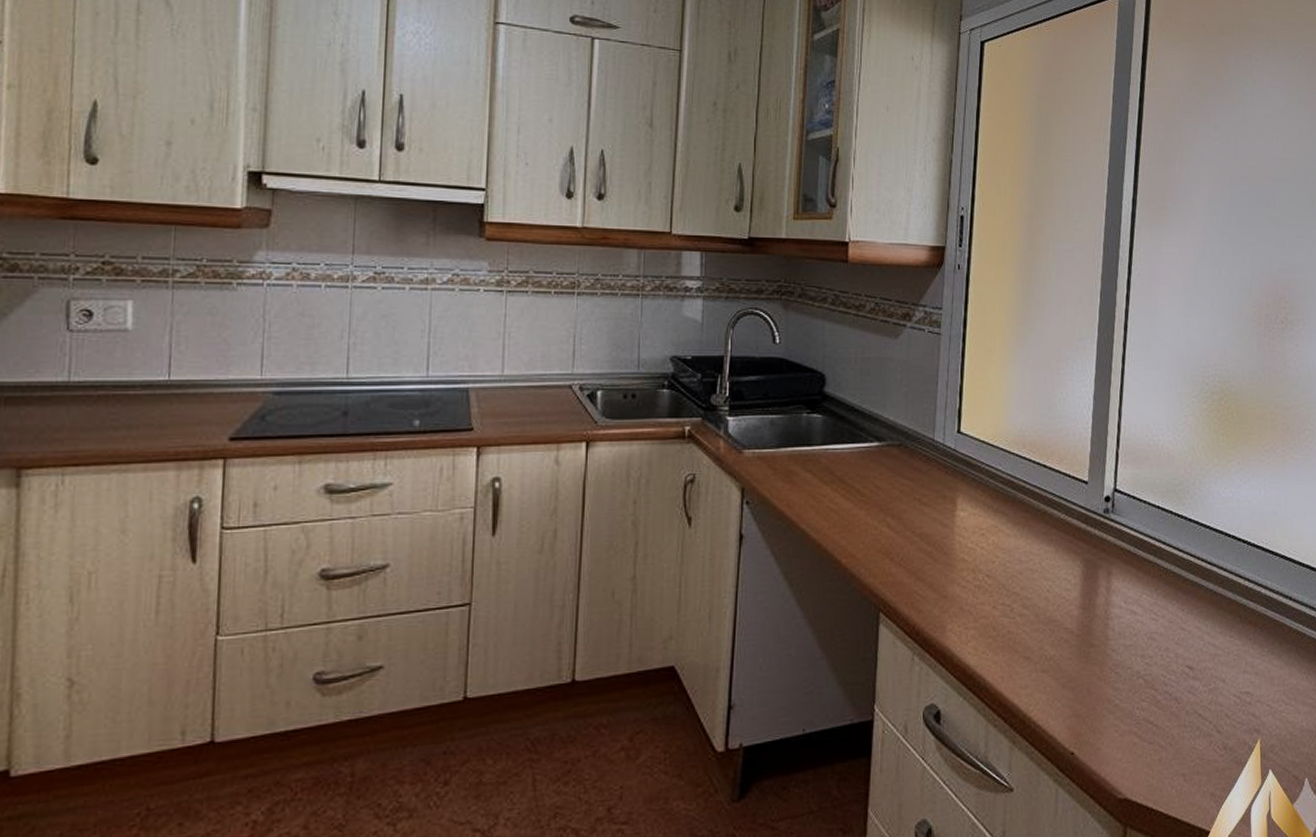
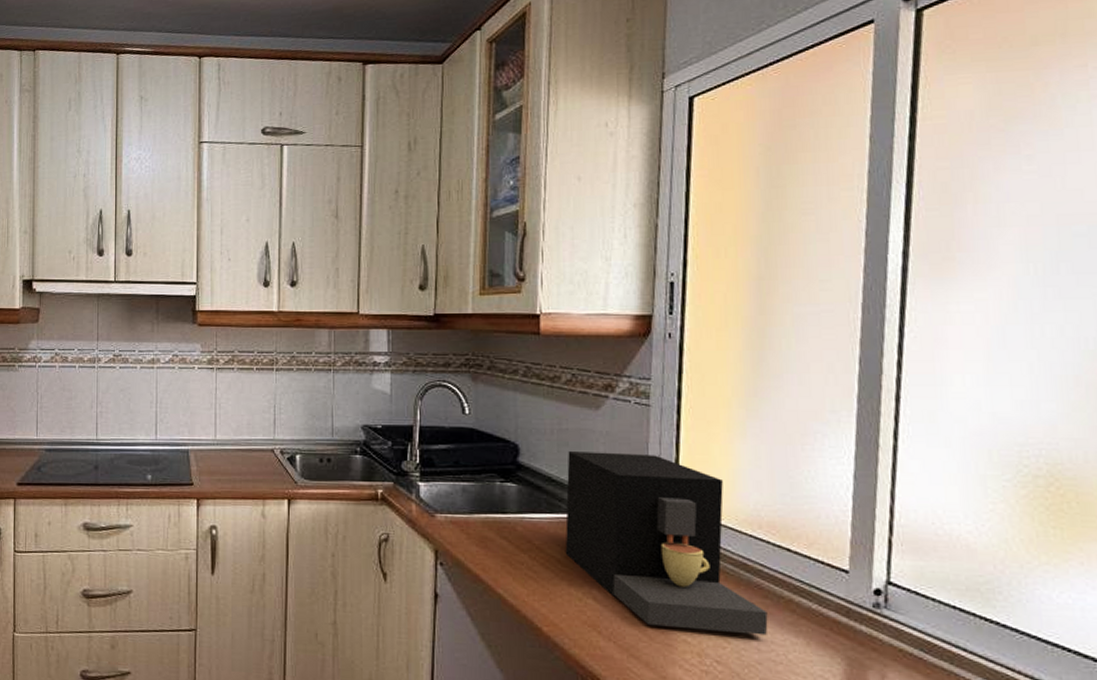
coffee maker: none [864,380,1028,548] -> present [565,451,768,636]

